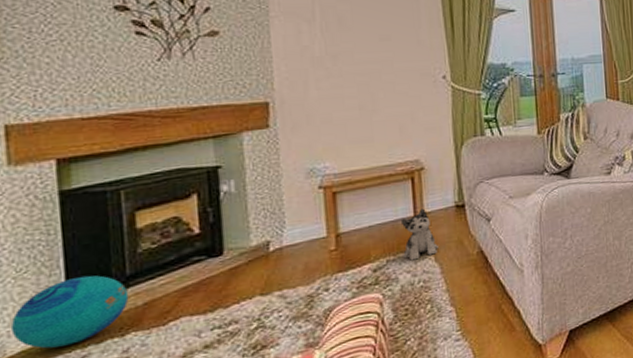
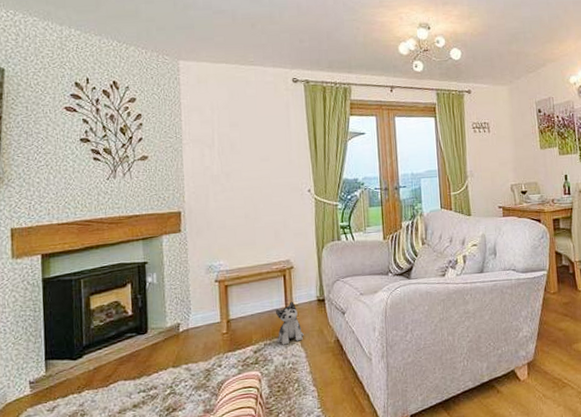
decorative ball: present [10,275,129,349] -> none [10,344,85,399]

